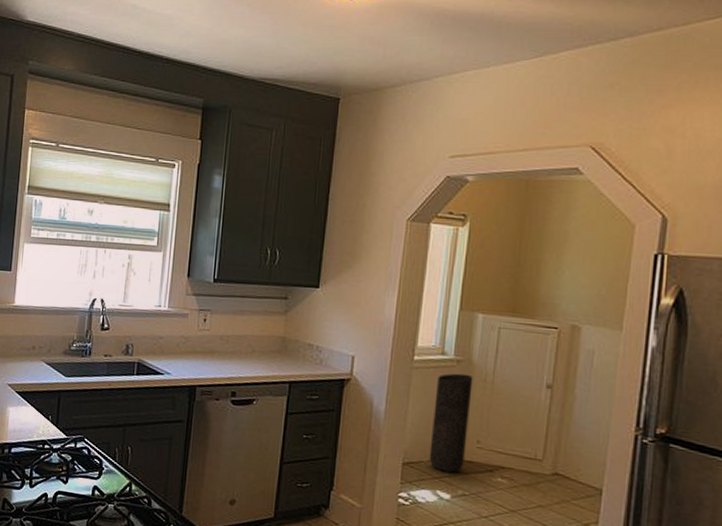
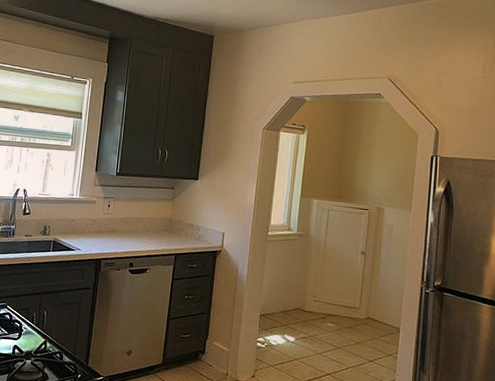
trash can: present [429,373,473,473] -> none [279,244,311,321]

